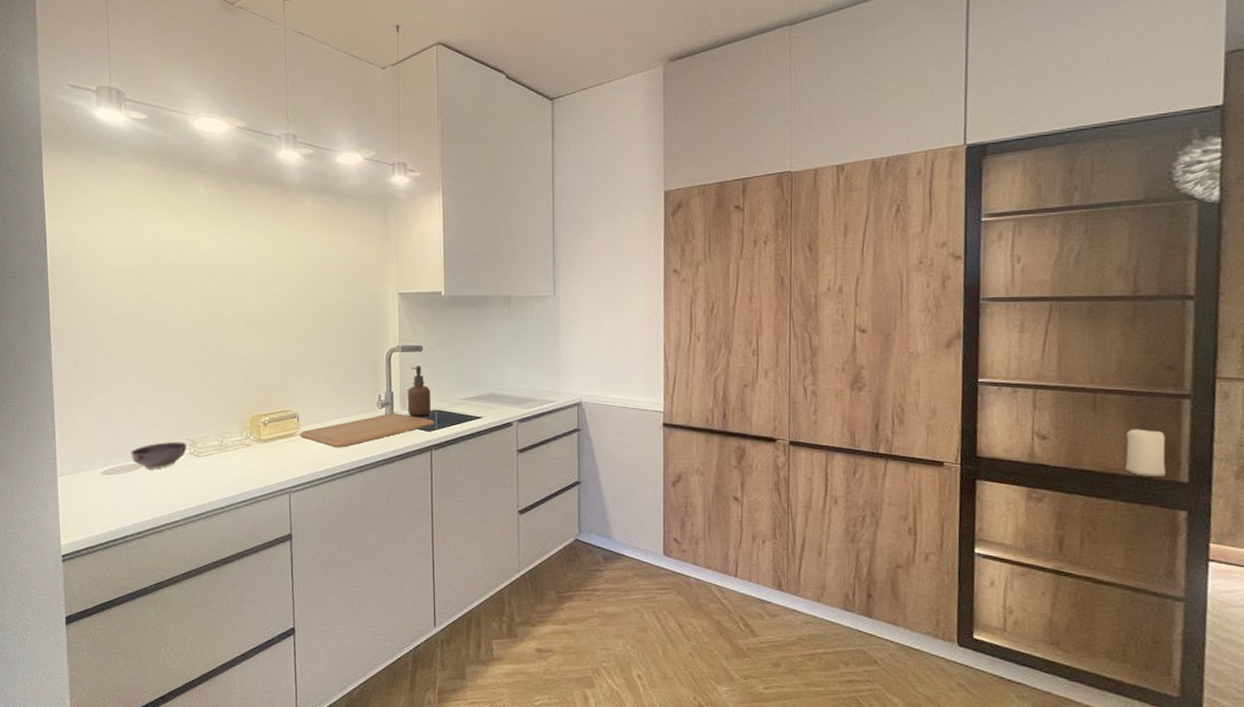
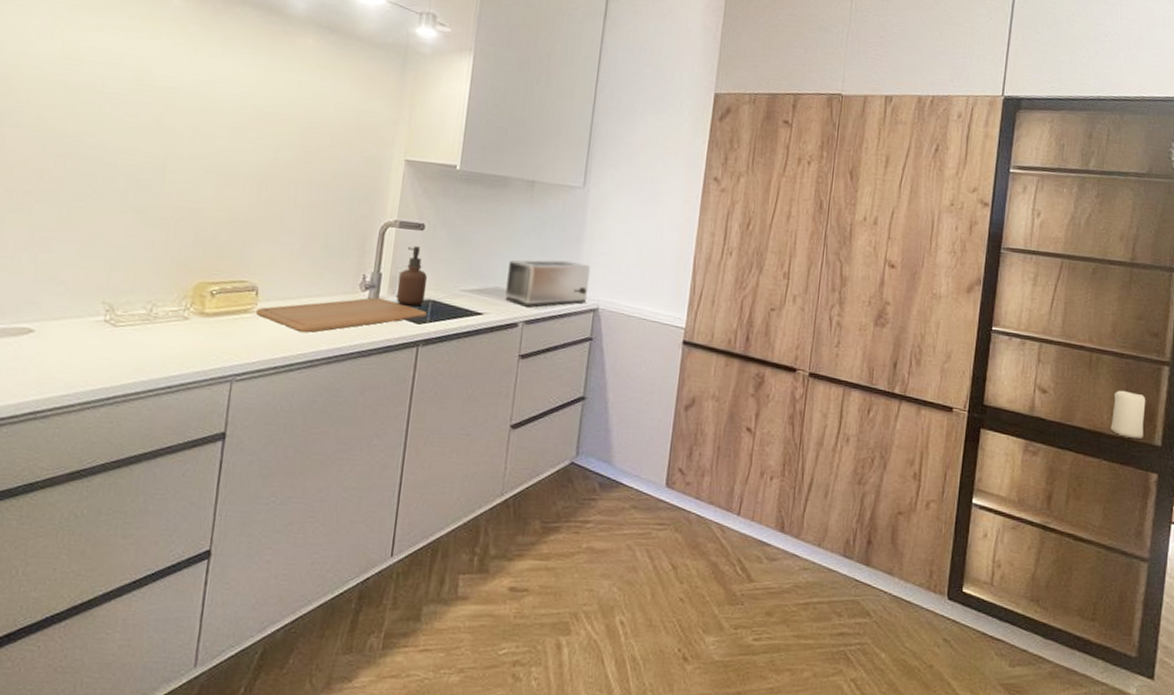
bowl: present [131,442,188,469] -> none [19,303,103,336]
toaster: none [498,363,571,407] -> present [505,259,591,308]

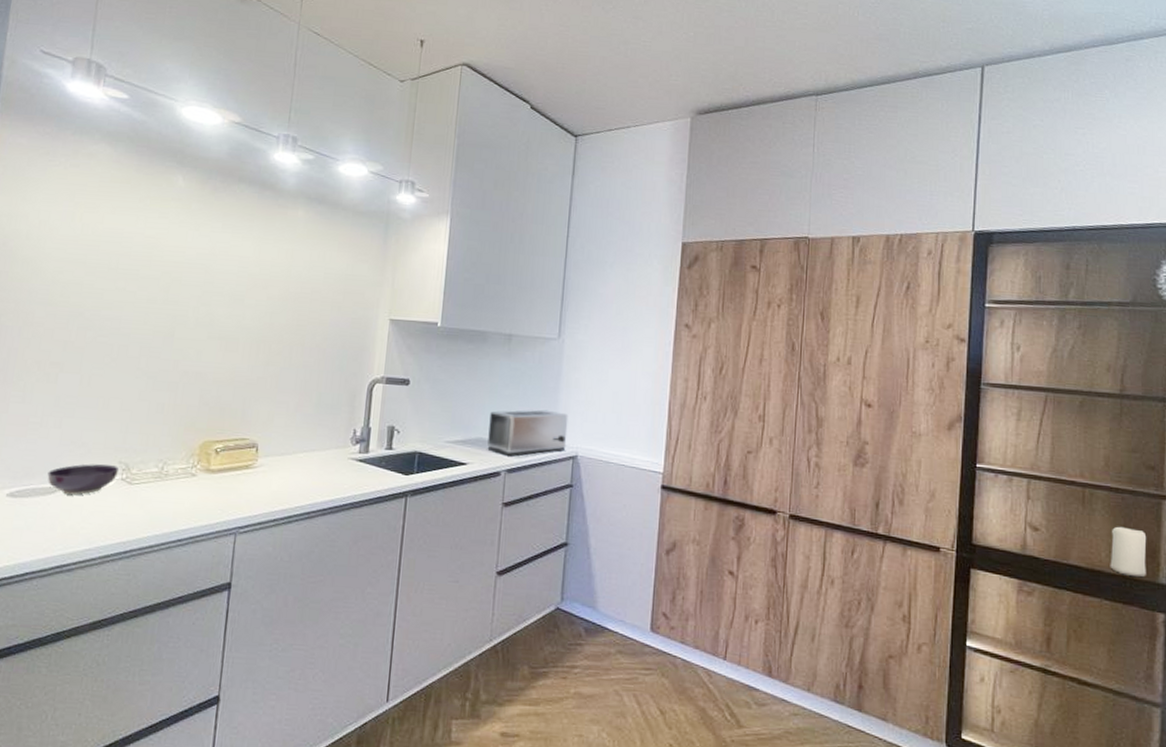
bowl: none [19,303,103,336] -> present [47,464,120,495]
chopping board: present [256,297,428,332] -> none [257,451,415,486]
soap dispenser: present [397,246,427,307] -> none [385,401,413,458]

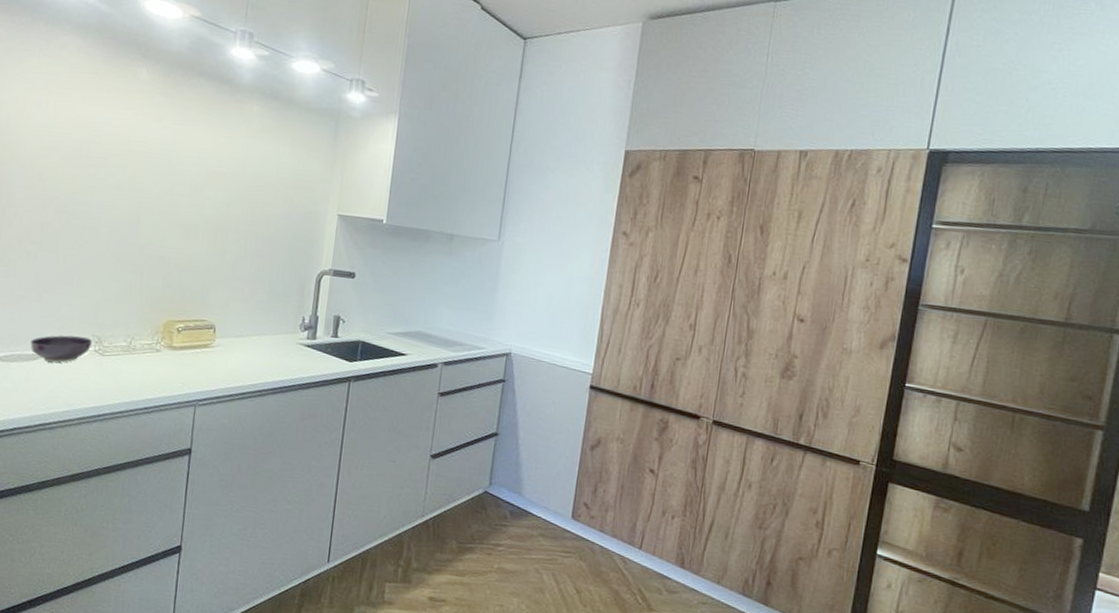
toaster: present [487,409,569,456] -> none [426,306,504,350]
candle: present [1110,526,1147,578] -> none [1031,452,1074,503]

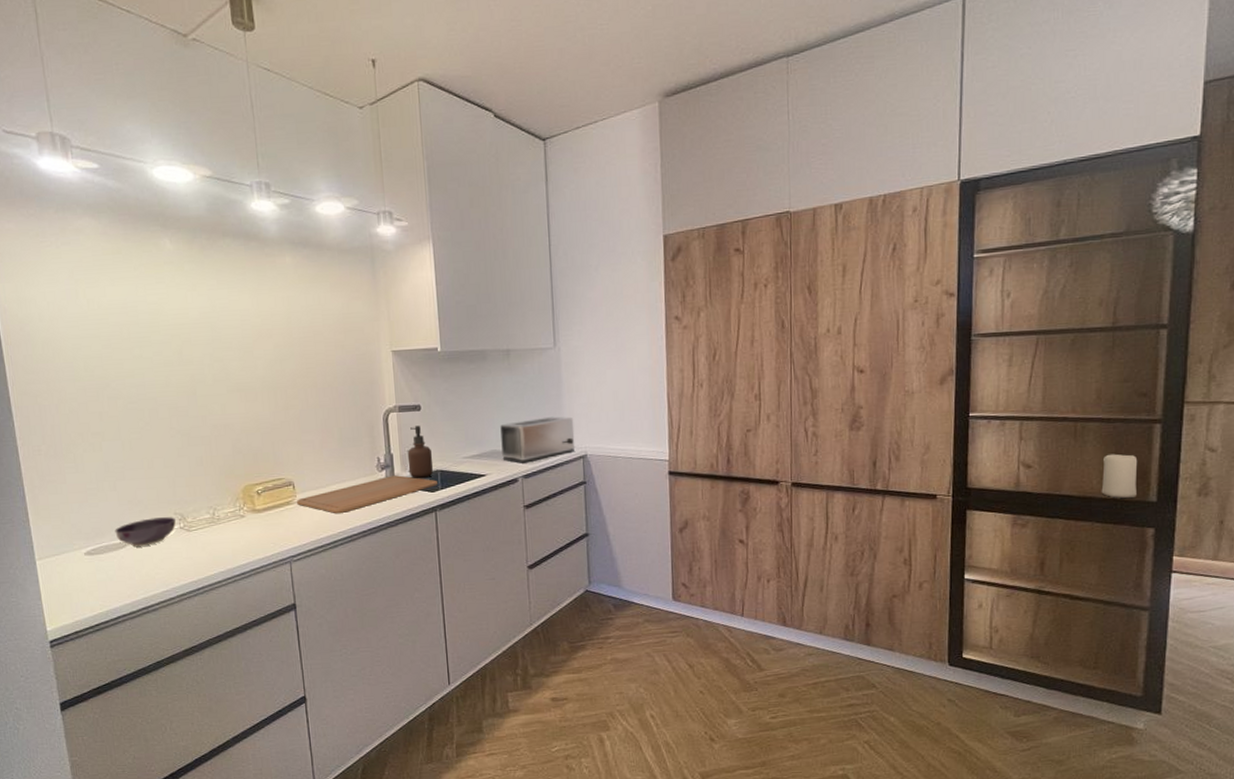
chopping board: none [214,337,358,366] -> present [297,475,439,513]
soap dispenser: none [331,292,357,346] -> present [407,425,434,478]
toaster: none [426,306,504,350] -> present [500,416,575,463]
candle: none [1031,452,1074,503] -> present [1101,453,1138,499]

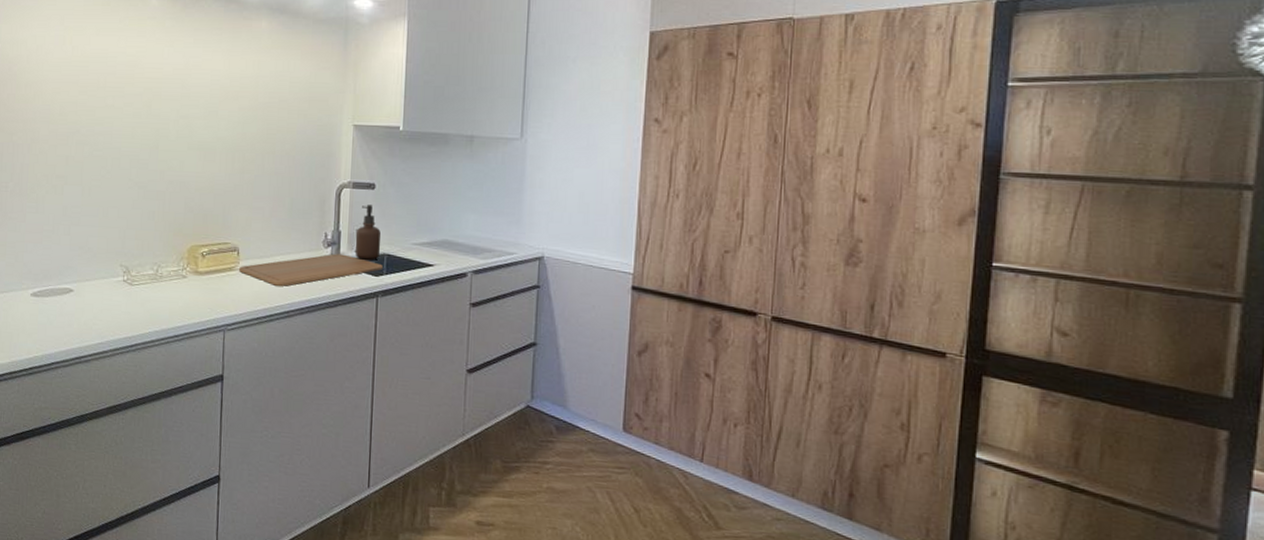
bowl: present [115,517,177,546] -> none [62,267,121,295]
toaster: present [500,416,575,463] -> none [453,211,534,258]
candle: present [1101,453,1138,499] -> none [1158,332,1209,390]

